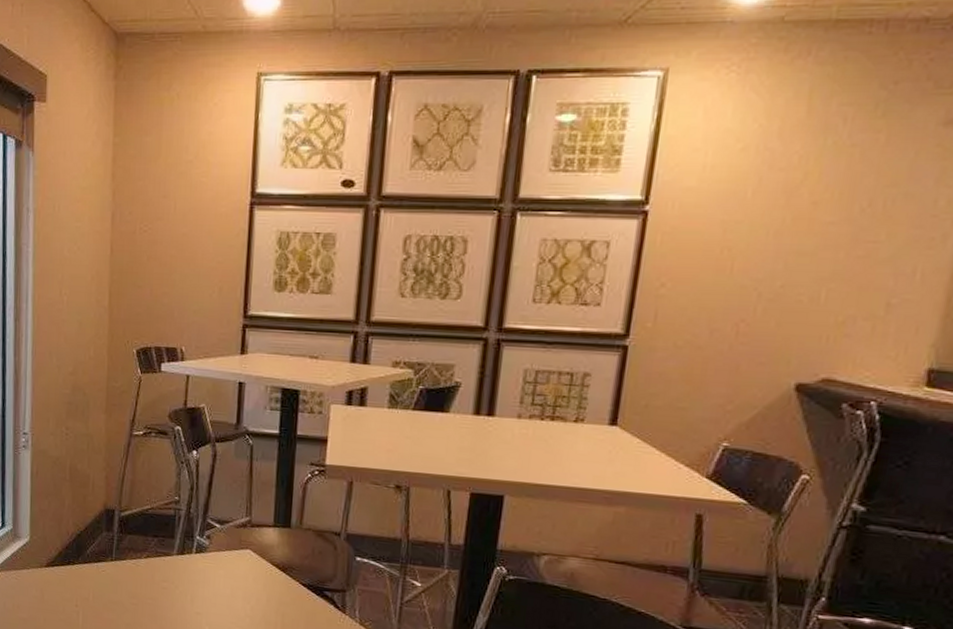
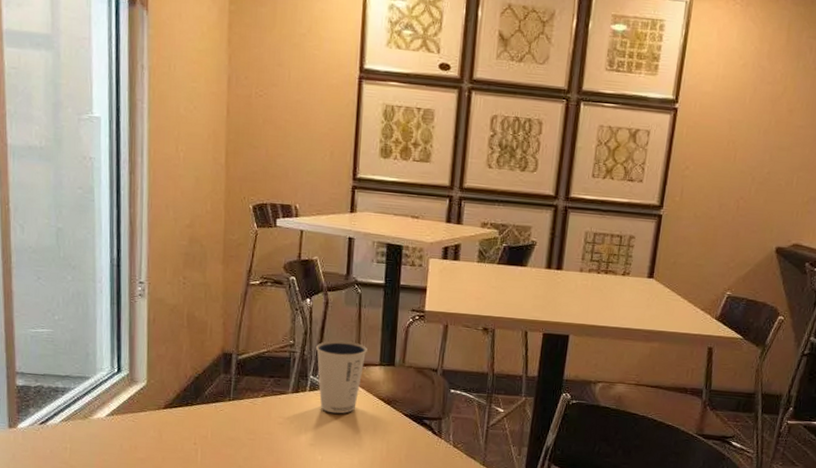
dixie cup: none [202,497,260,580] -> present [315,340,367,414]

